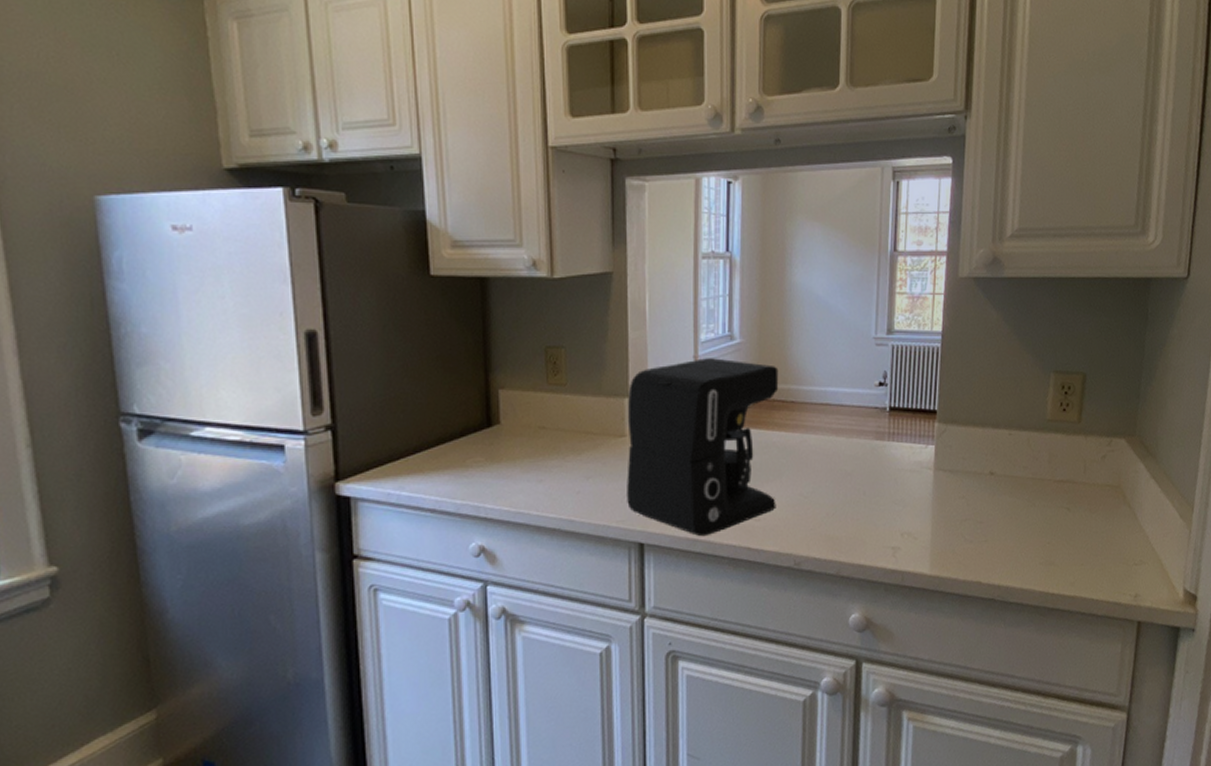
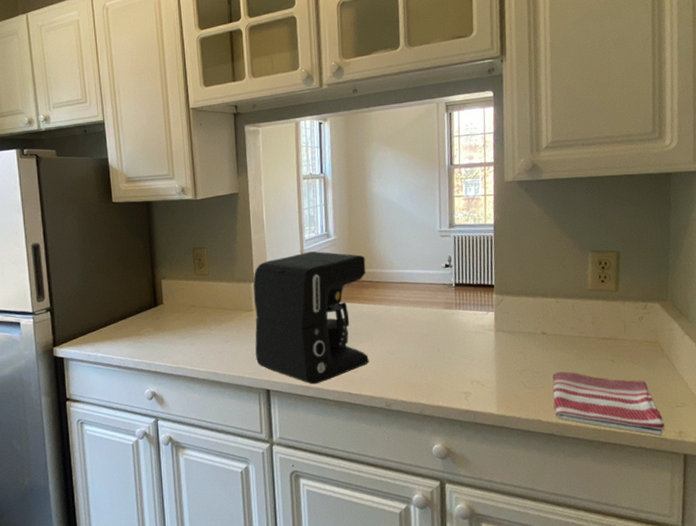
dish towel: none [997,521,1120,600] -> present [552,371,665,436]

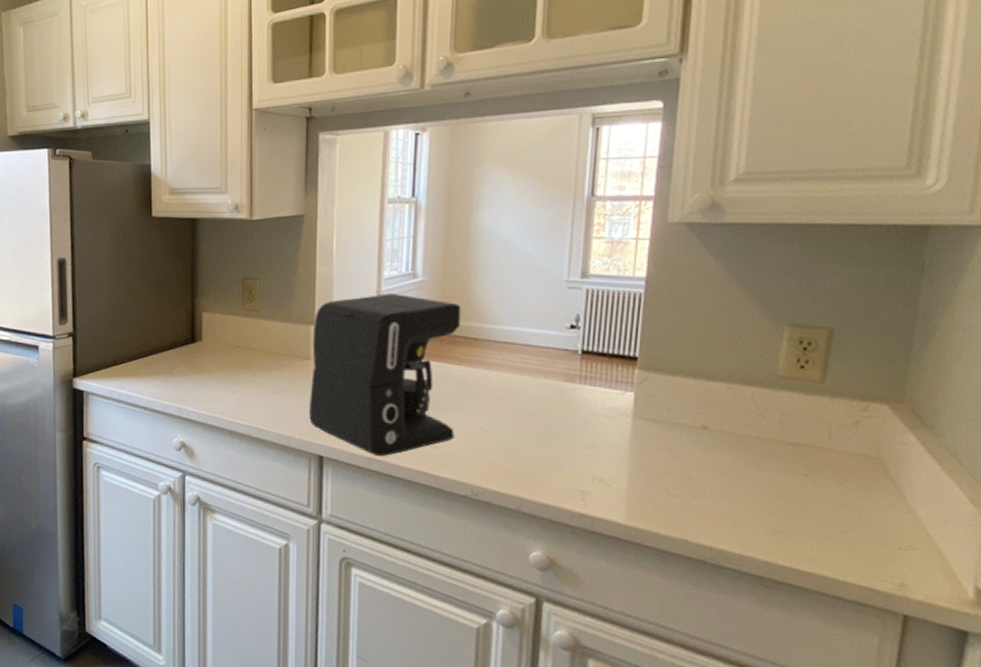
dish towel: present [552,371,665,436] -> none [708,481,878,585]

